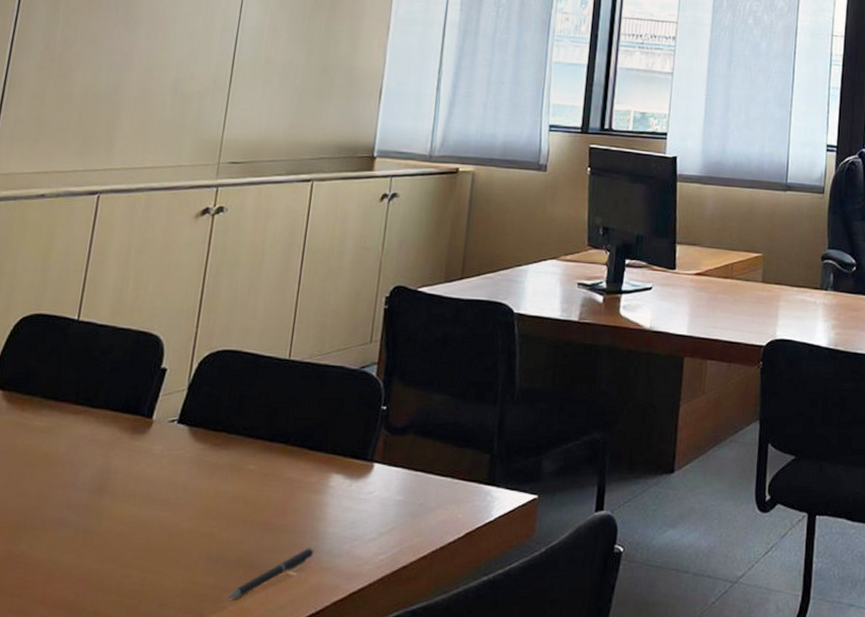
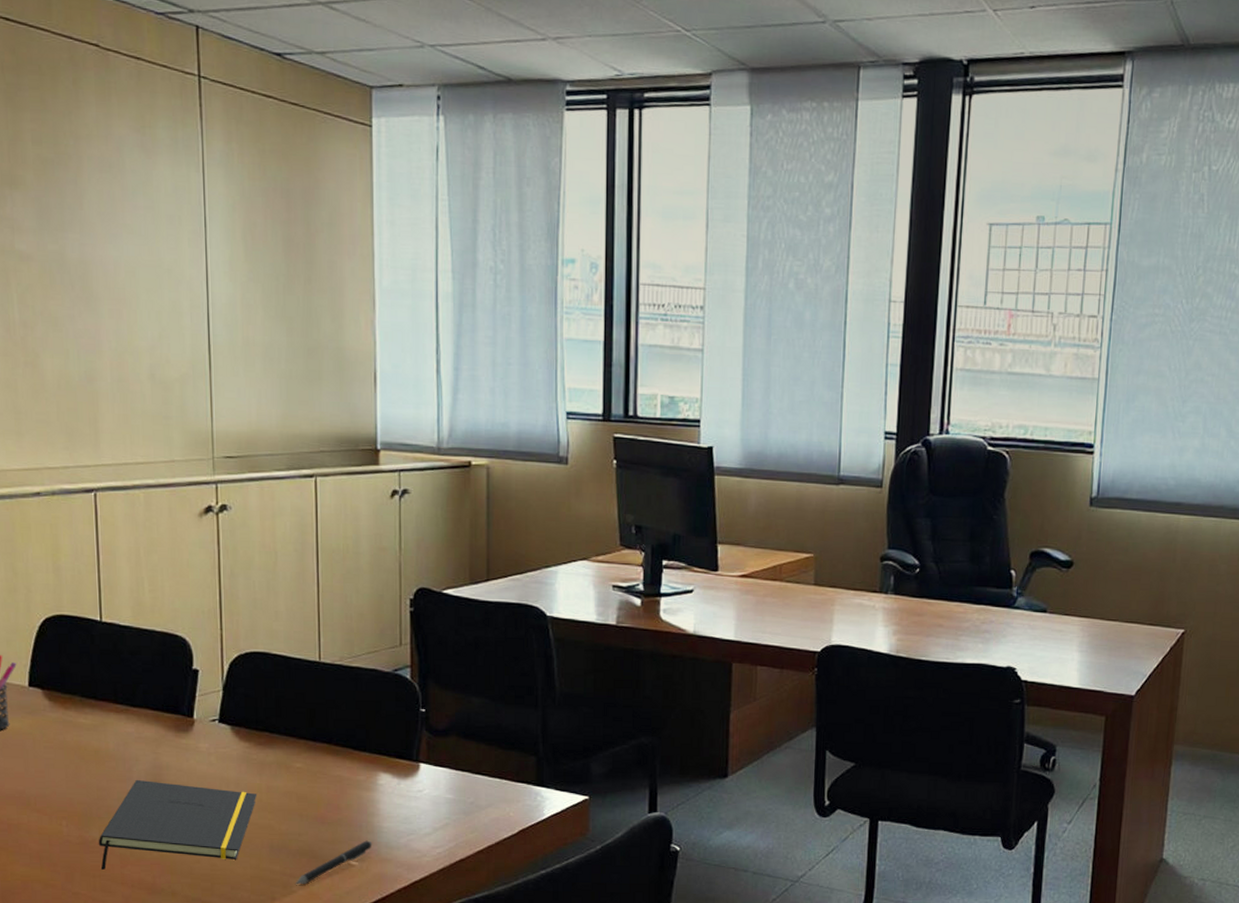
notepad: none [23,486,204,587] -> present [98,780,258,870]

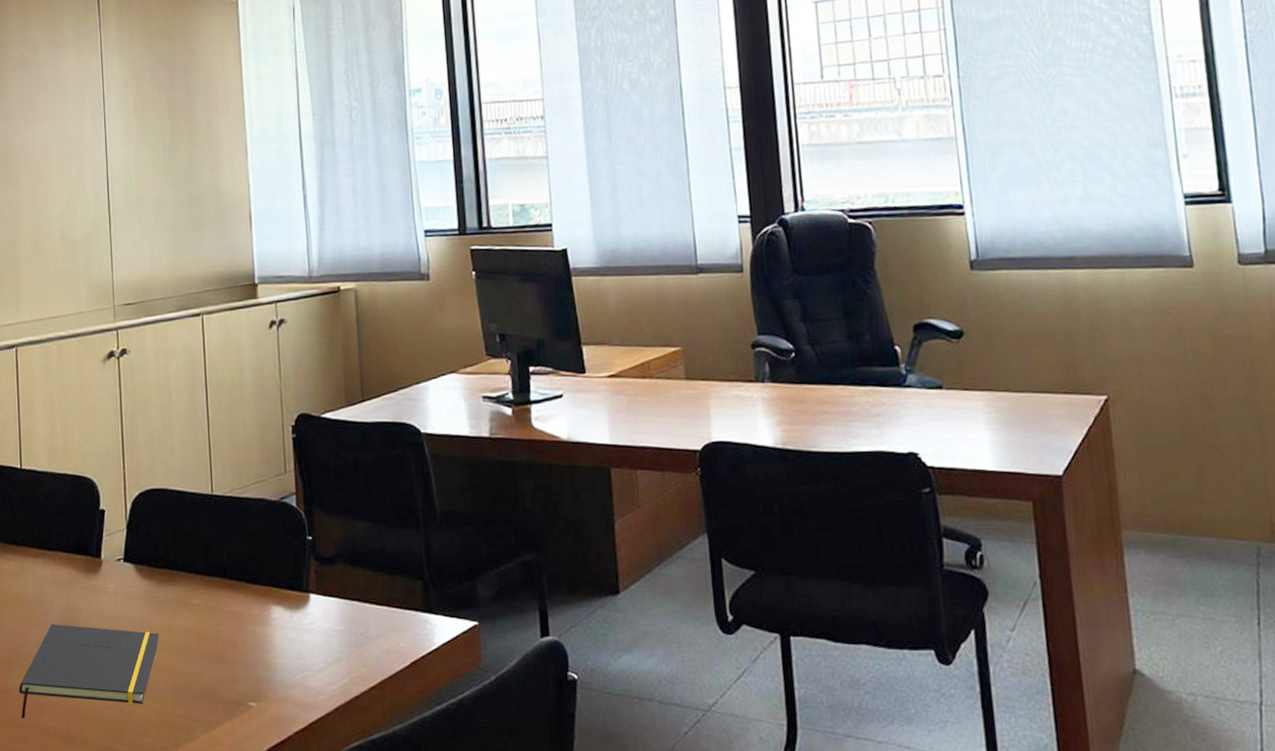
pen: present [296,840,373,885] -> none [198,679,269,729]

